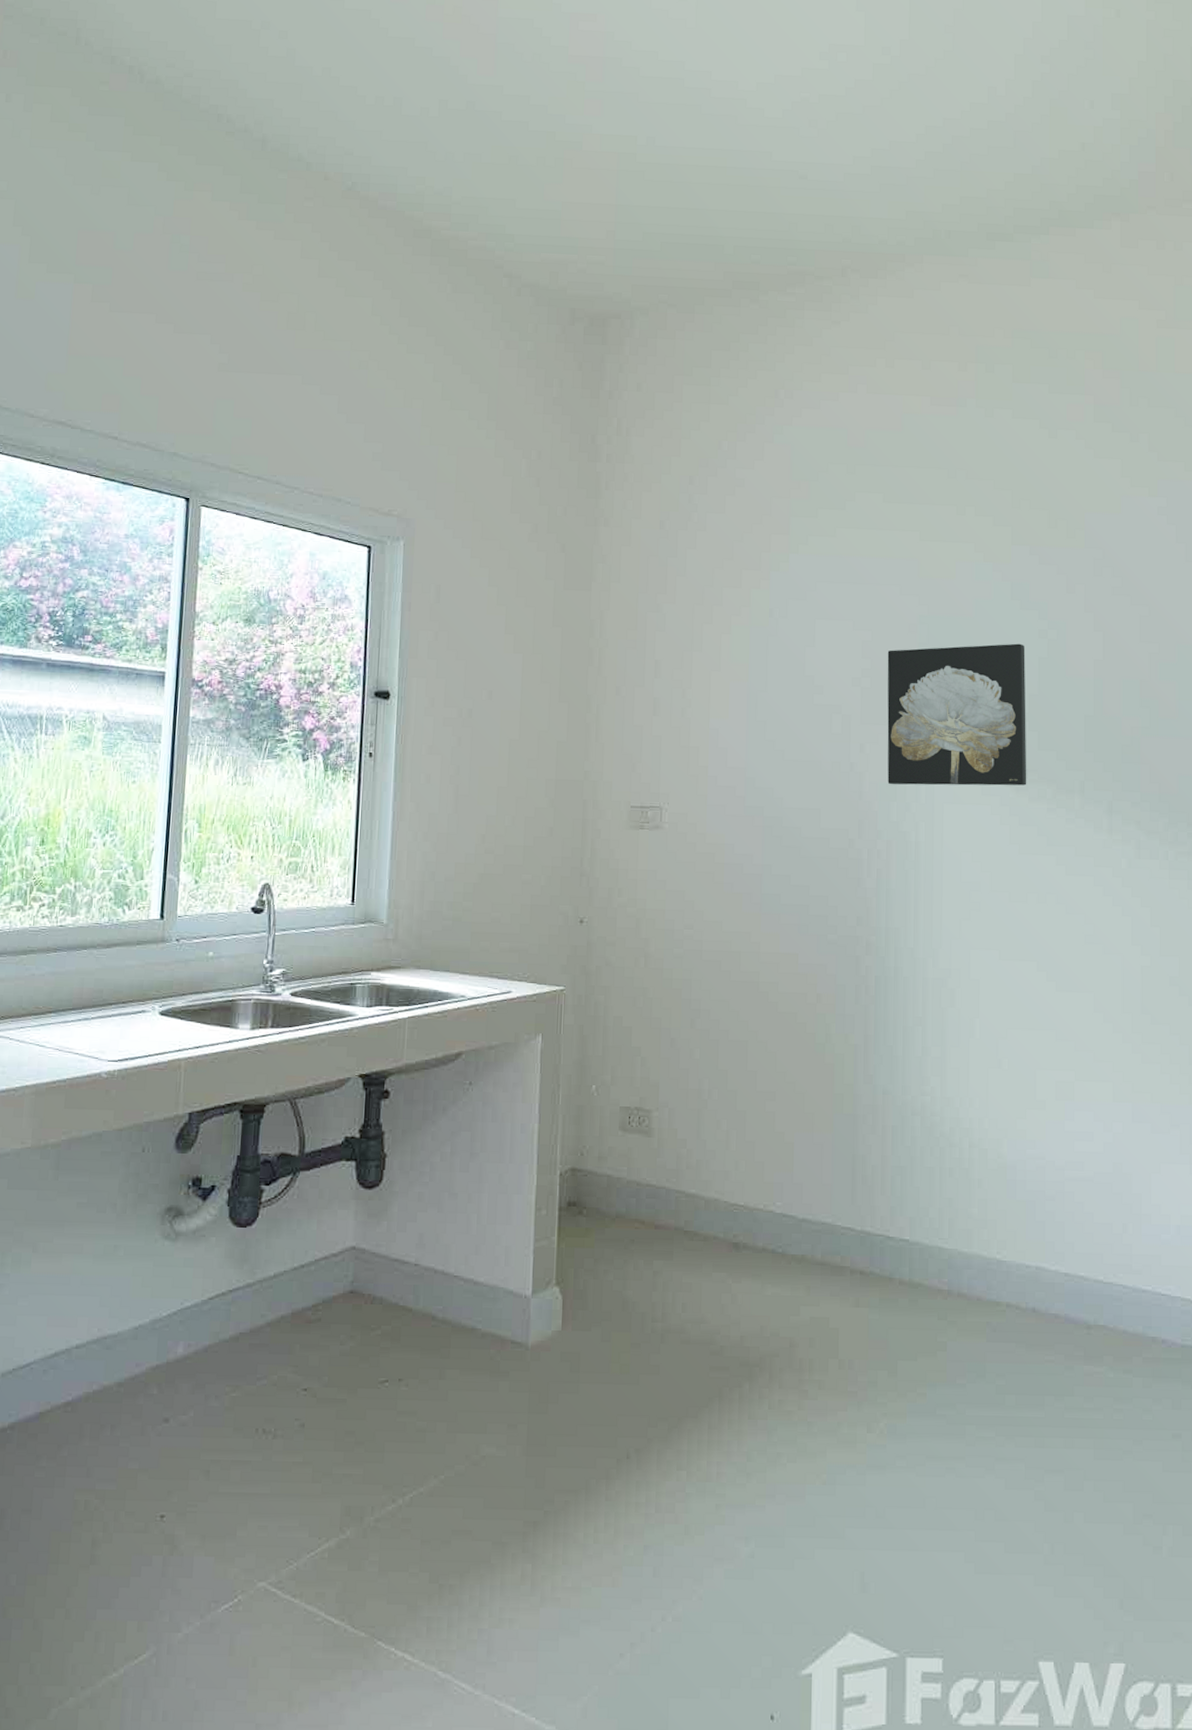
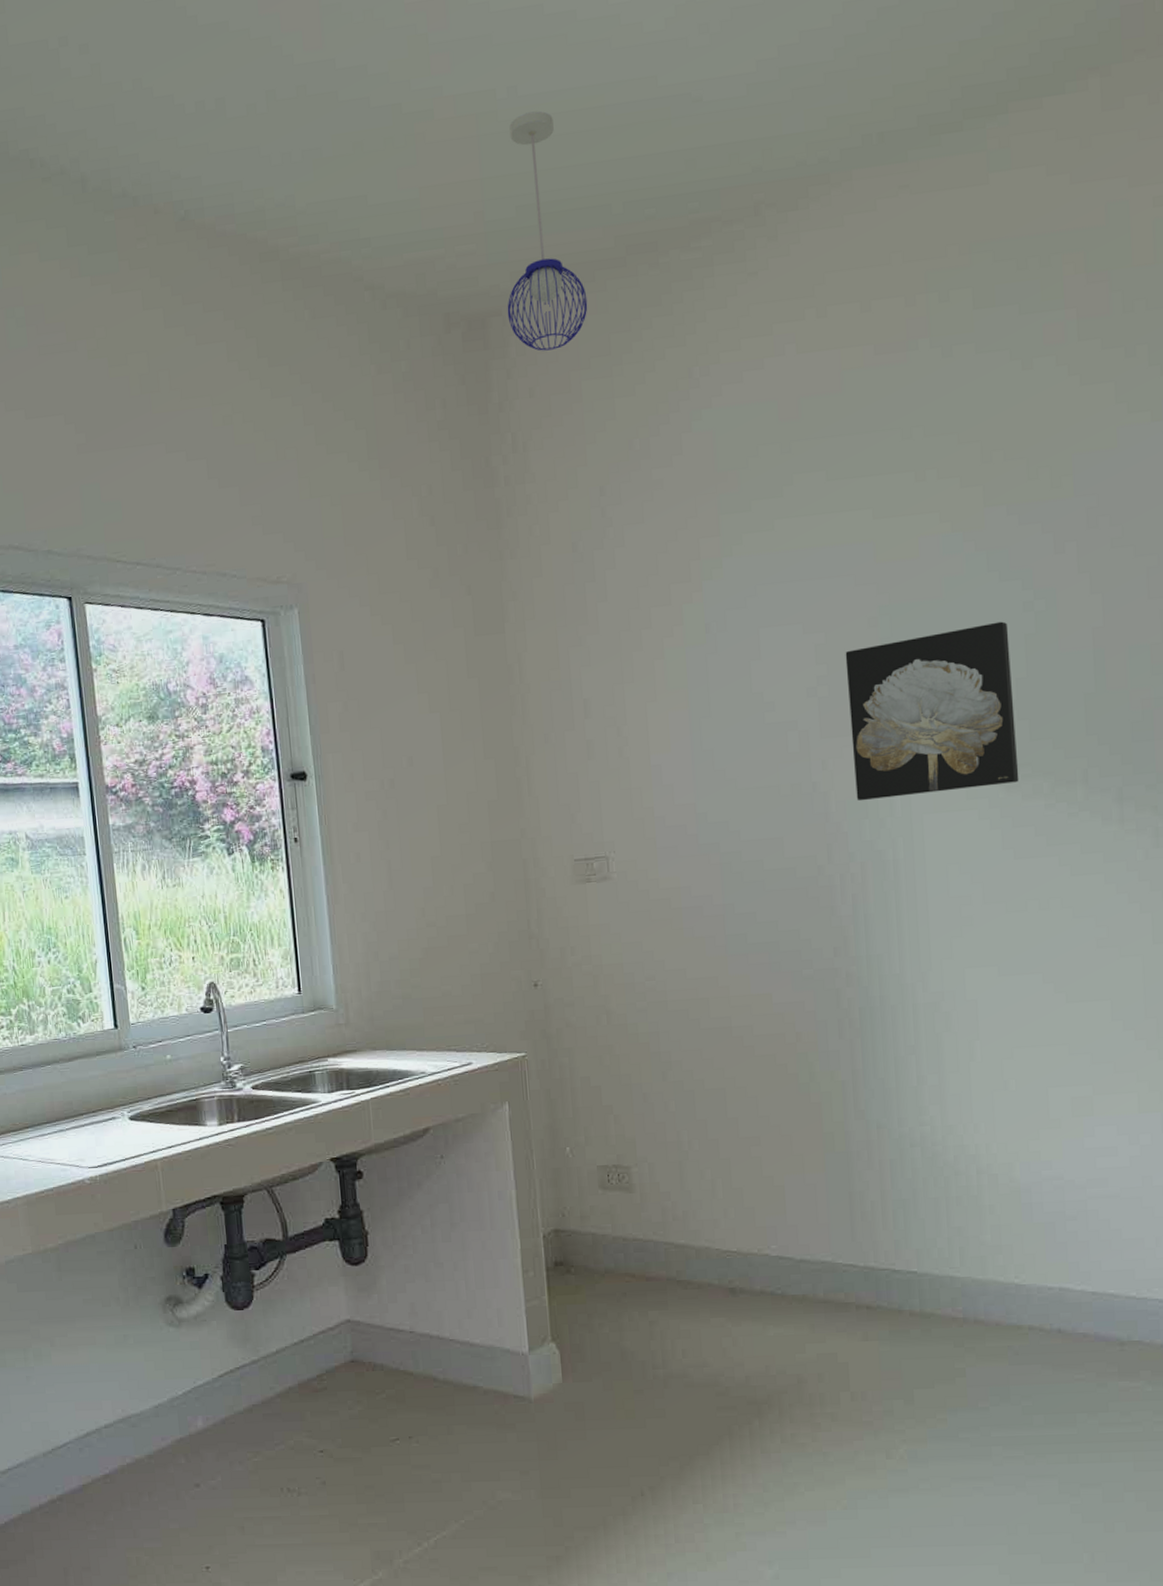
pendant light: none [625,160,696,355] -> present [507,110,588,351]

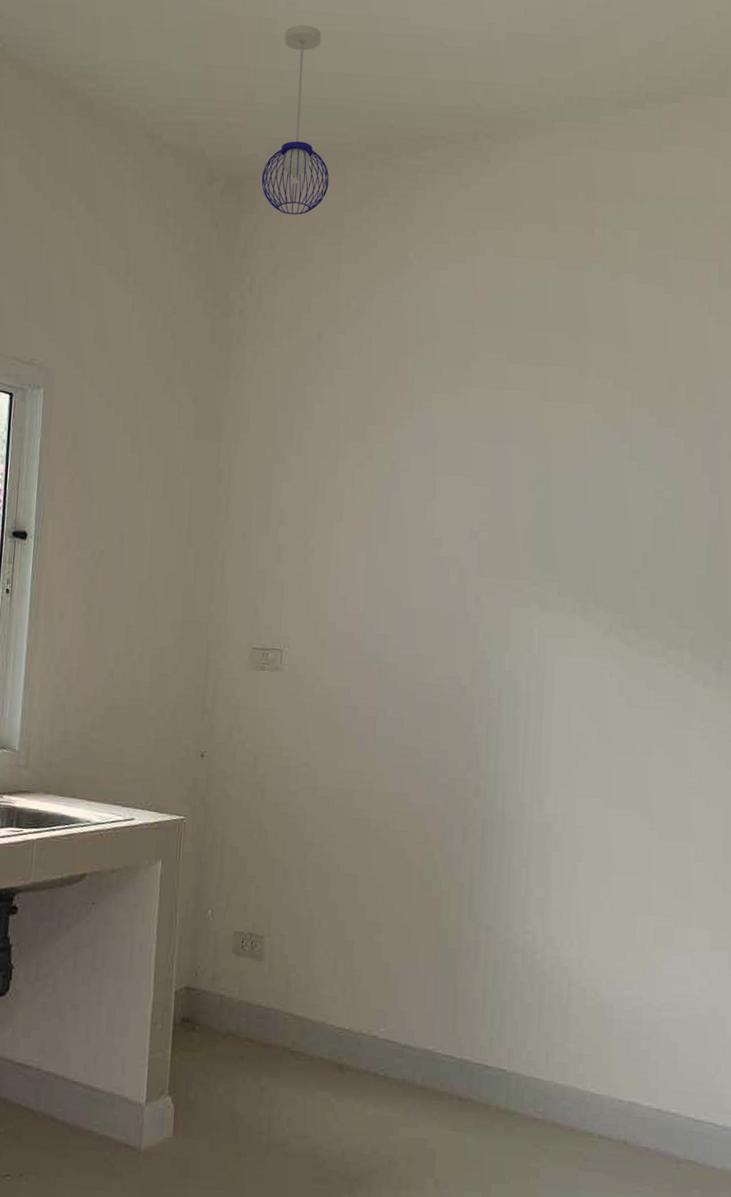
wall art: present [845,621,1019,801] -> none [501,502,641,641]

